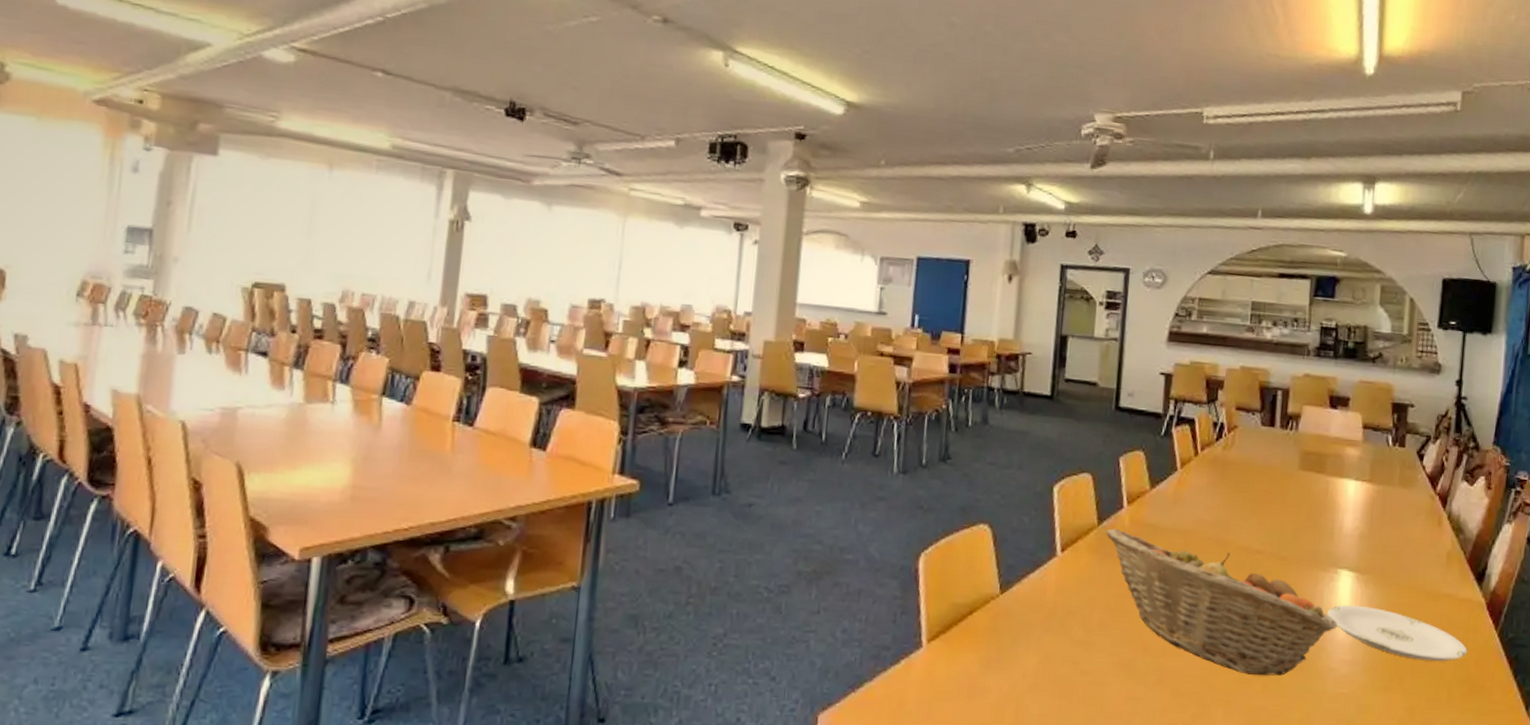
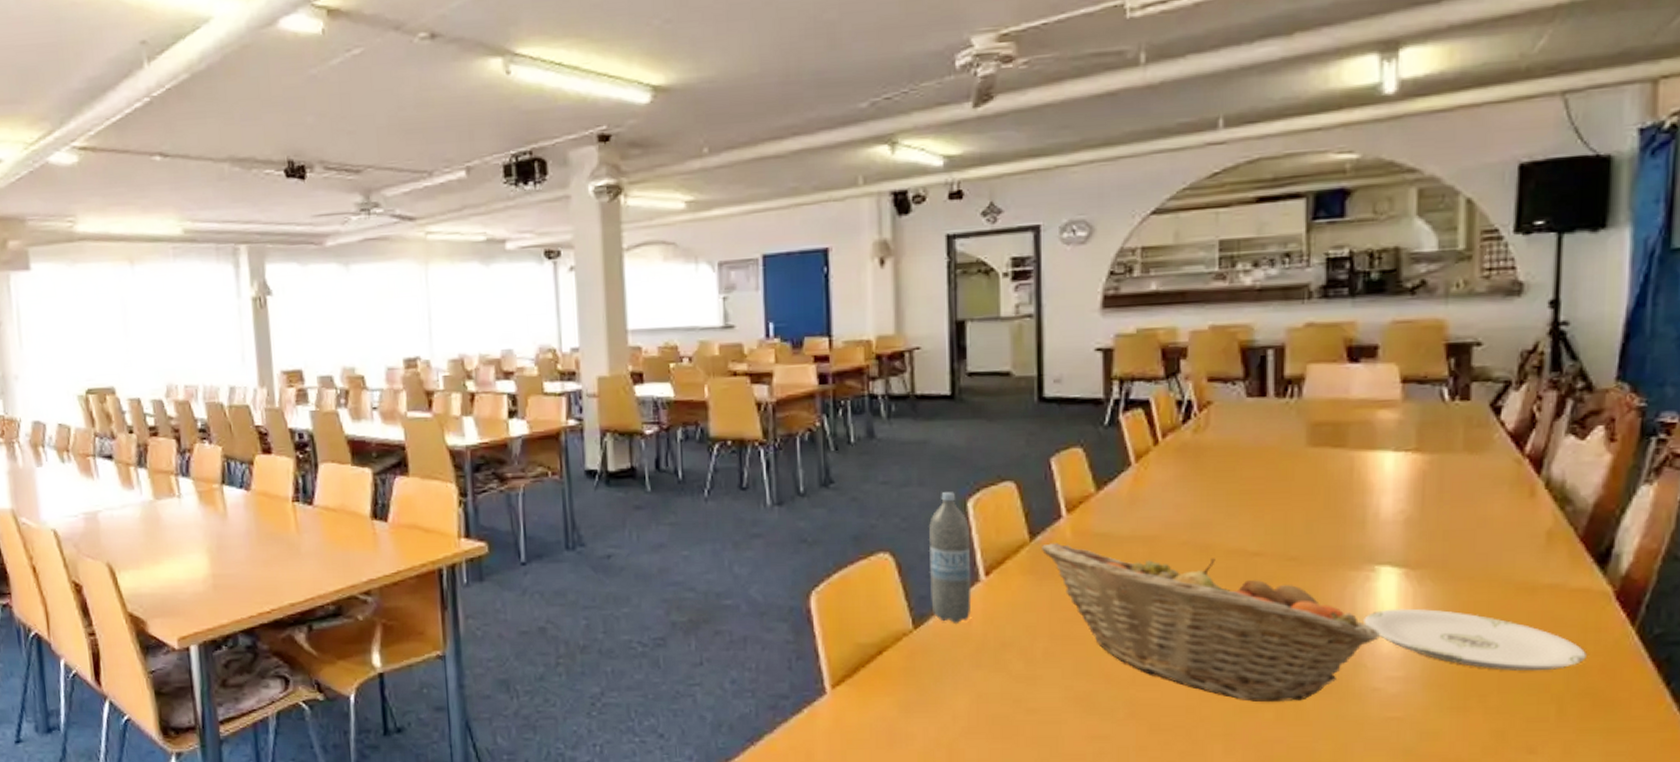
water bottle: none [1016,477,1053,591] -> present [929,492,972,623]

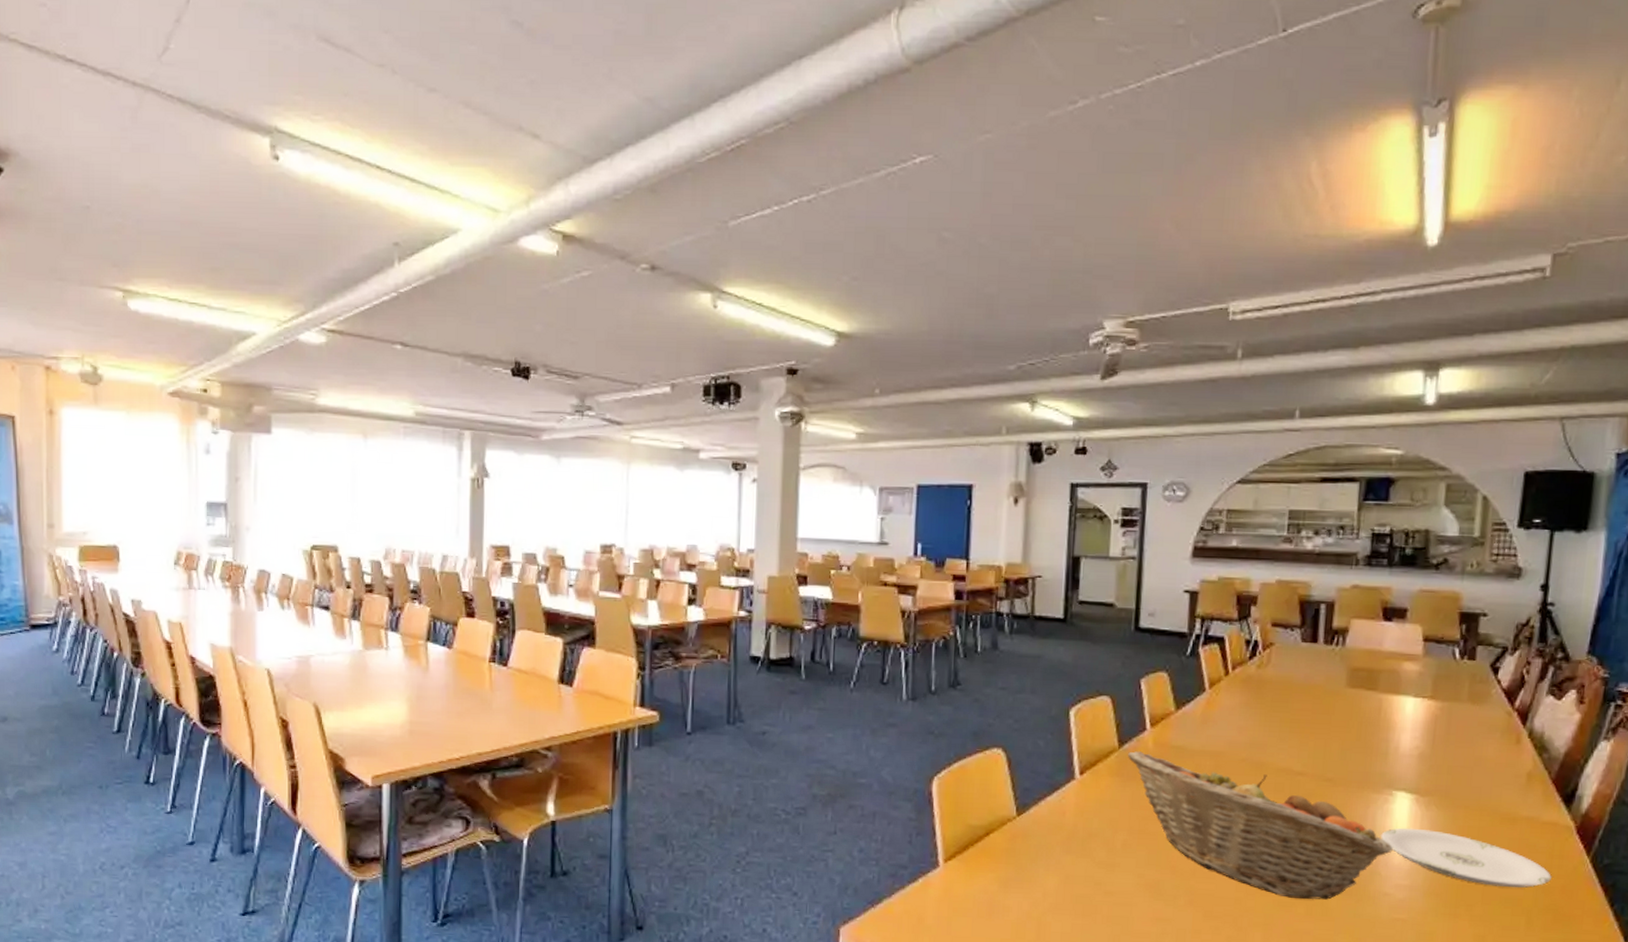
water bottle: present [929,492,972,623] -> none [1033,701,1070,814]

